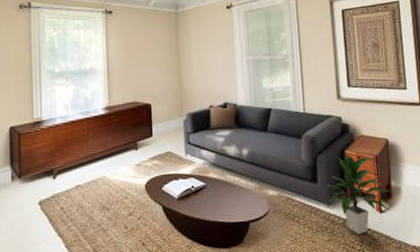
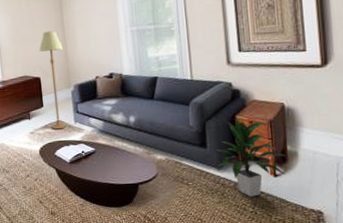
floor lamp: none [151,55,177,162] -> present [39,30,66,130]

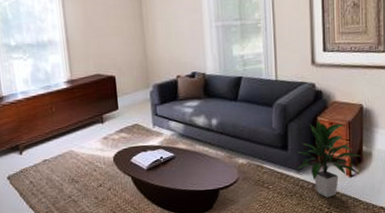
floor lamp: present [39,30,66,130] -> none [113,23,144,134]

